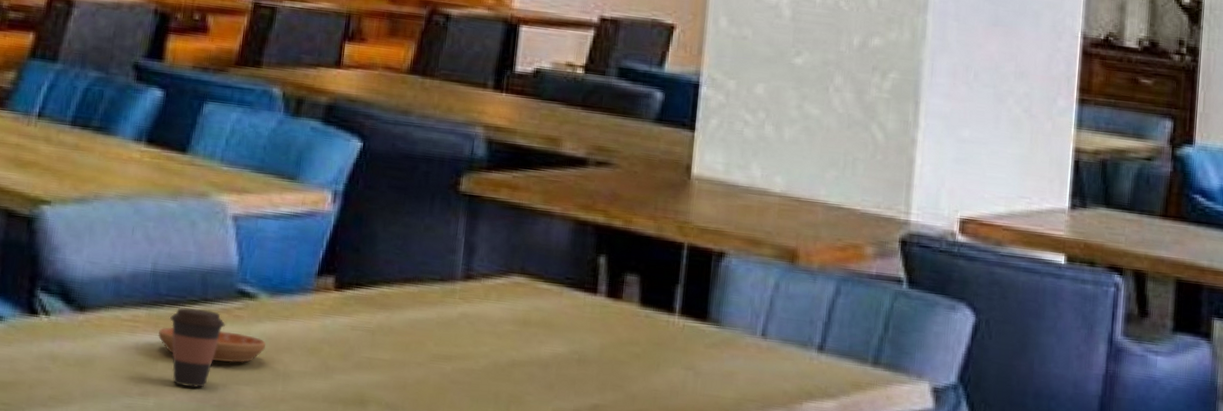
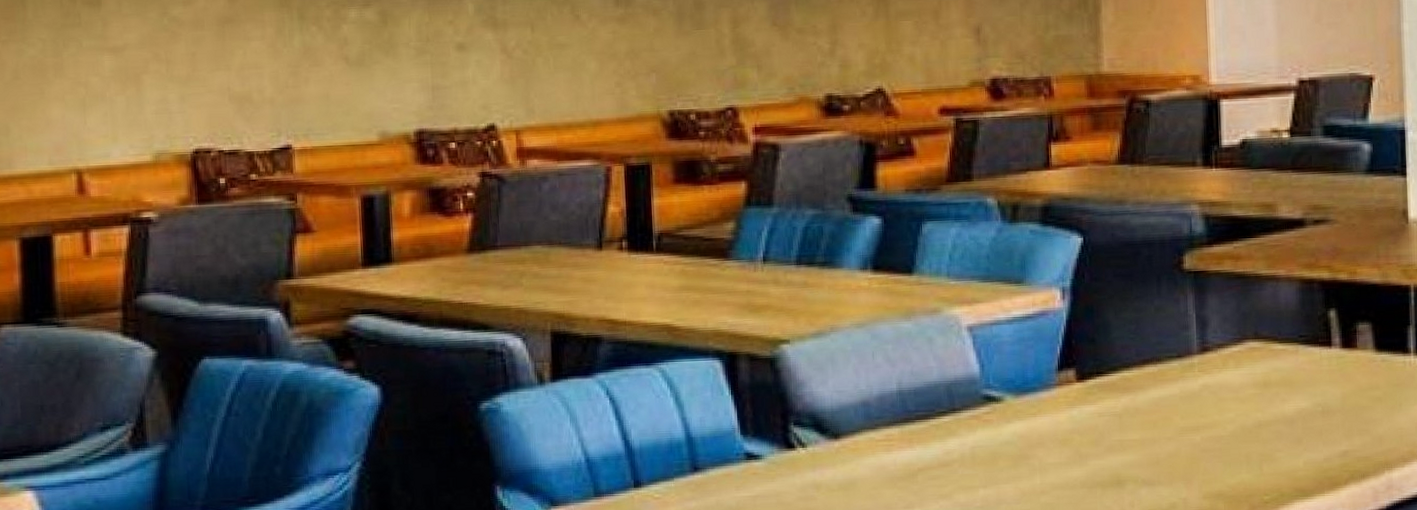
saucer: present [158,326,267,363] -> none [914,436,1019,465]
coffee cup: present [169,307,225,388] -> none [921,419,976,494]

